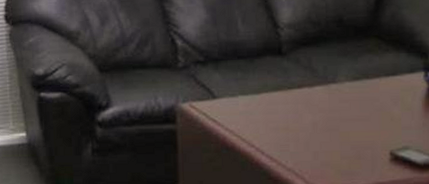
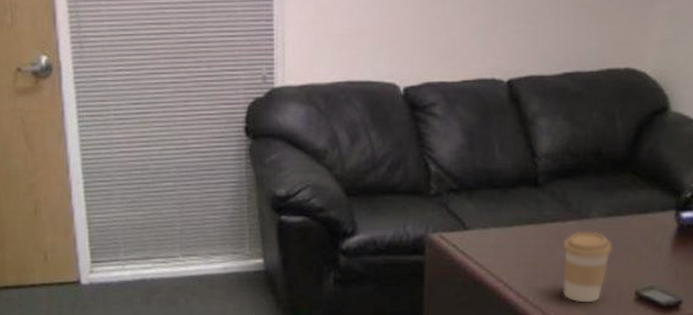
coffee cup: none [311,95,363,165] -> present [562,231,613,303]

